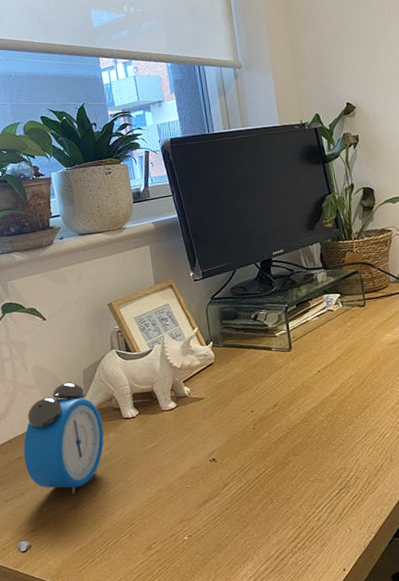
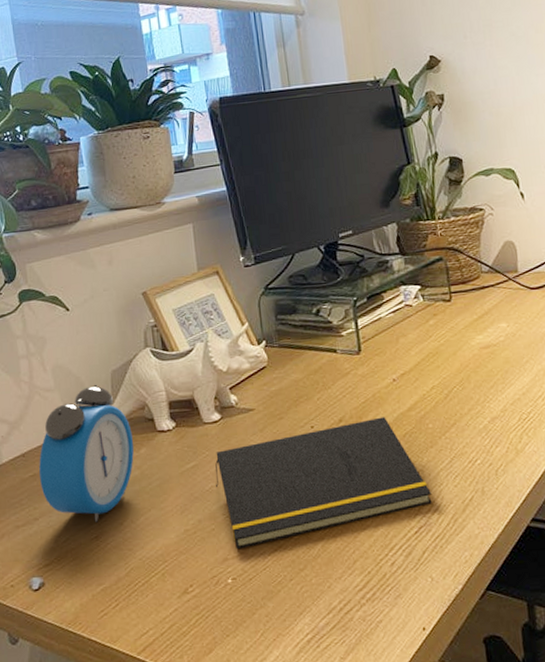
notepad: none [172,401,350,513] -> present [215,417,432,550]

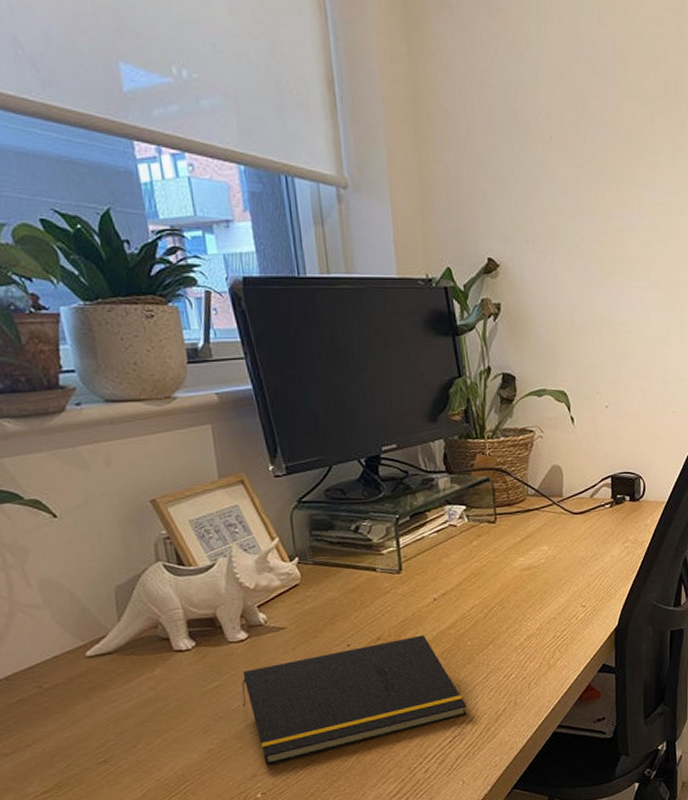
alarm clock: present [39,384,134,523] -> none [28,600,147,746]

